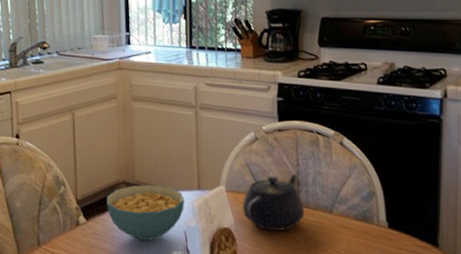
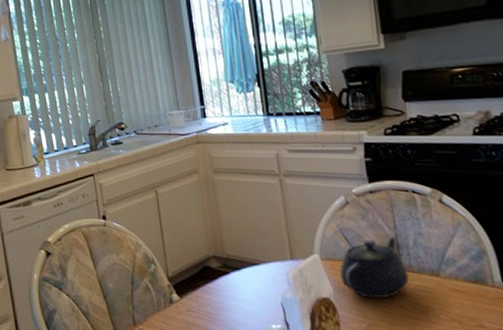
cereal bowl: present [107,184,184,240] -> none [198,257,279,315]

